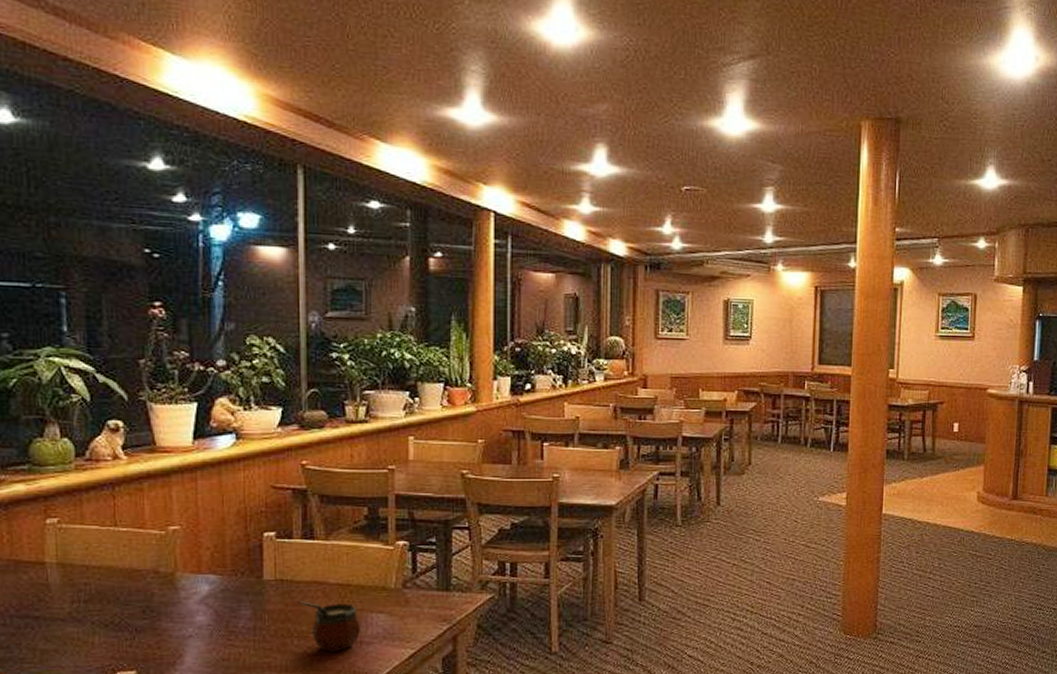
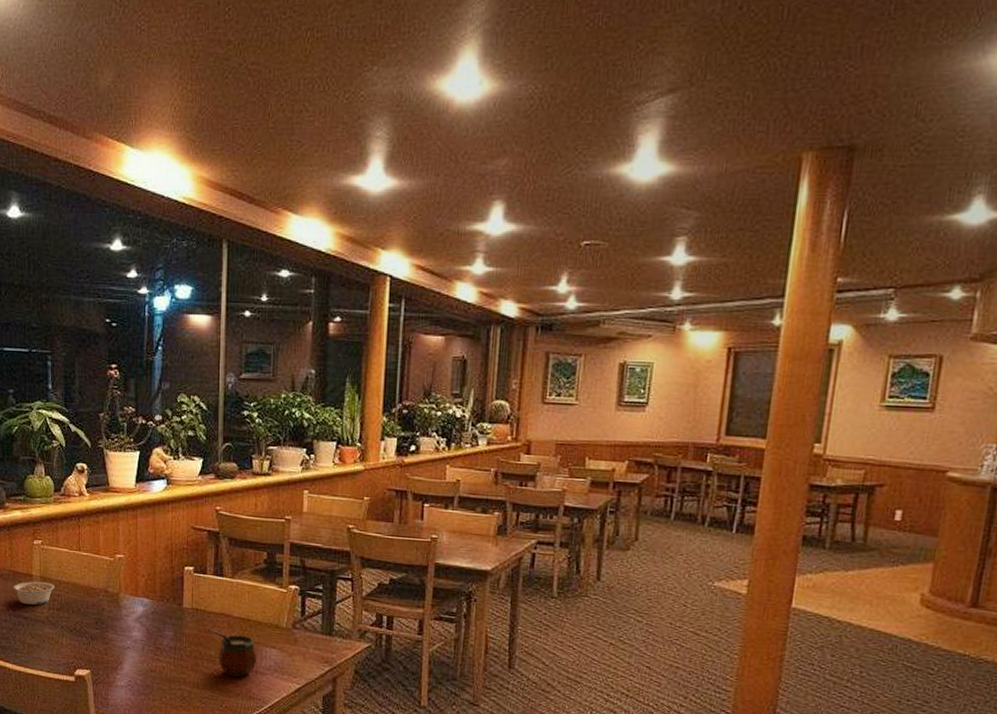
legume: none [15,570,80,600] -> present [13,581,55,605]

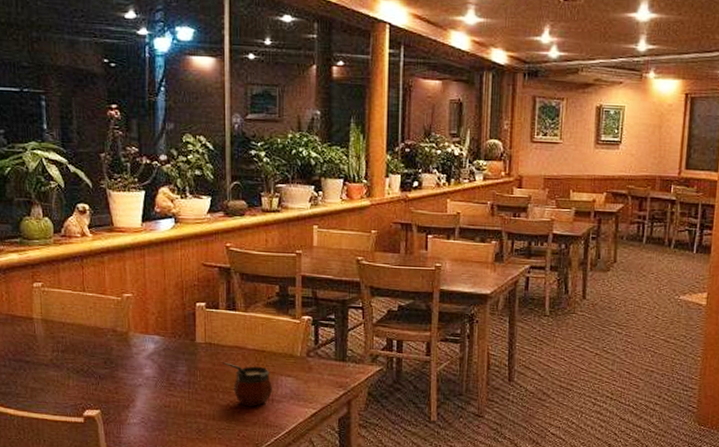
legume: present [13,581,55,605] -> none [11,324,58,348]

